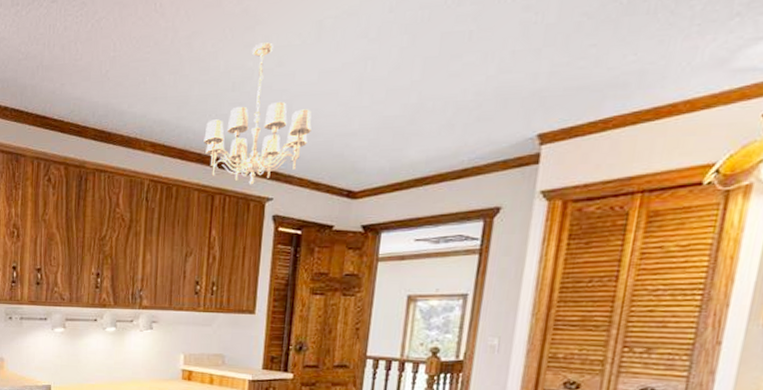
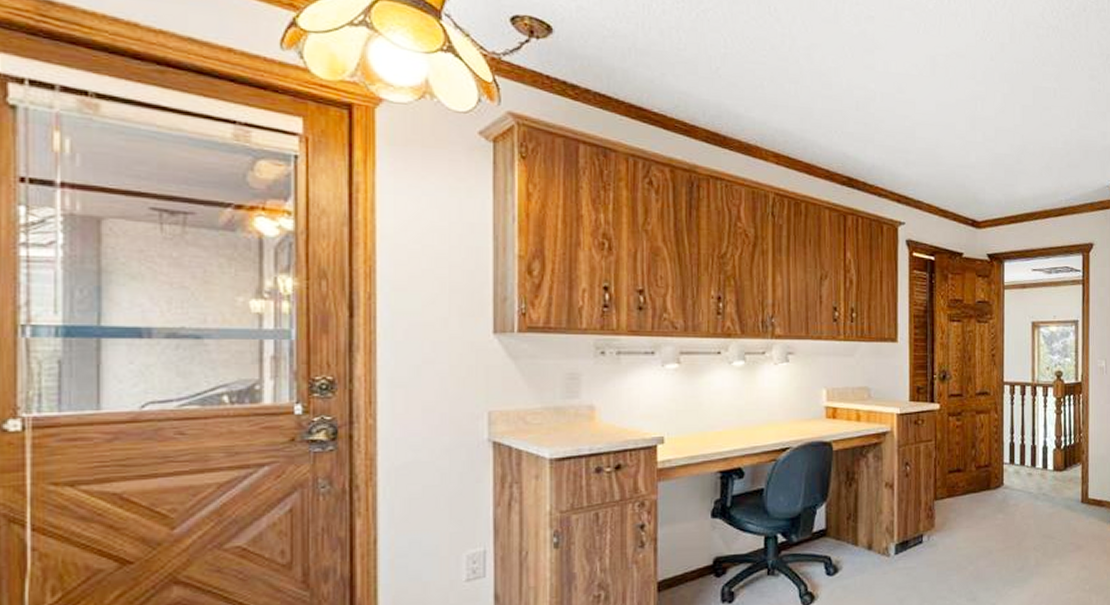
chandelier: present [203,42,312,185] -> none [831,67,935,208]

